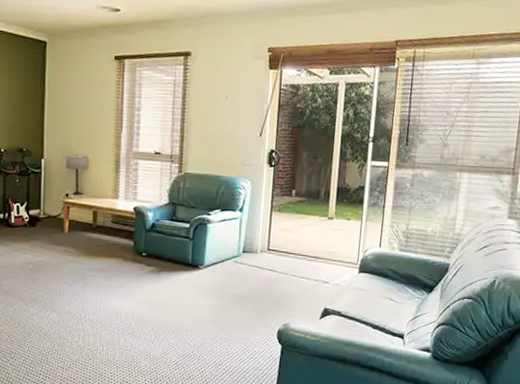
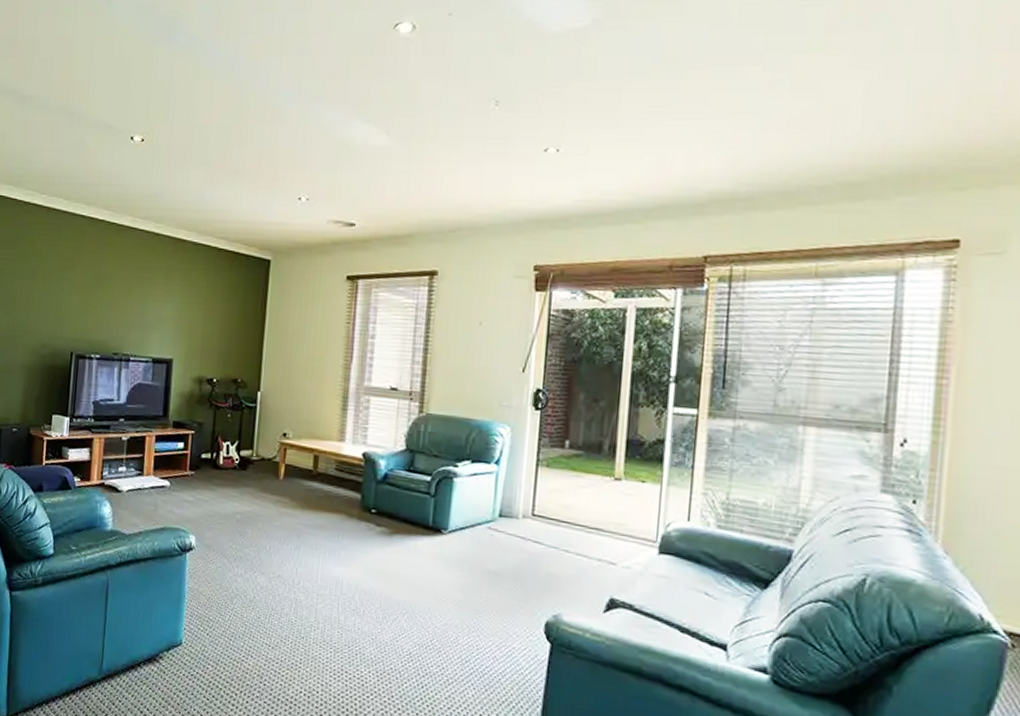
table lamp: present [66,155,89,196] -> none [285,388,311,436]

